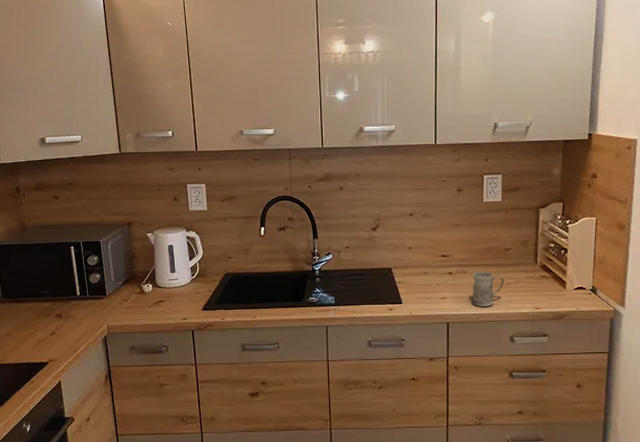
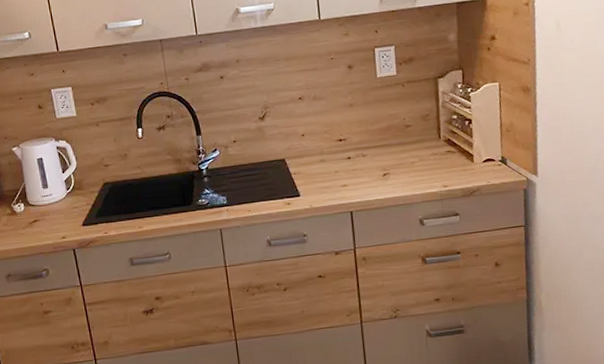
mug: present [471,271,505,307] -> none [373,152,408,191]

